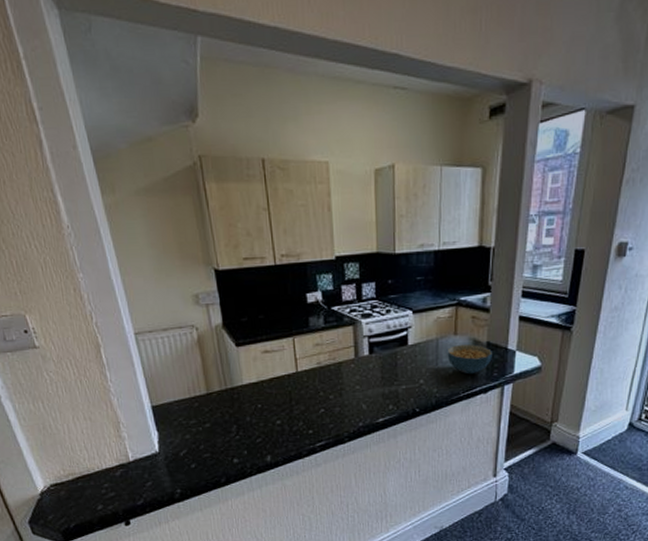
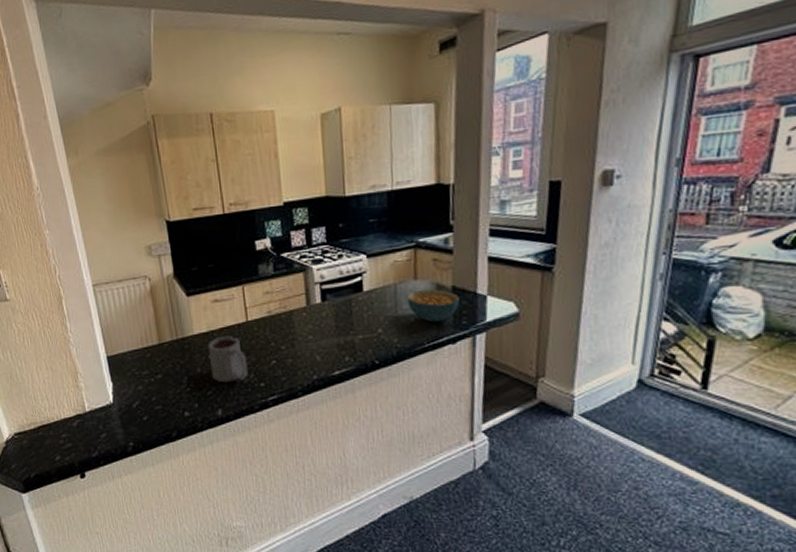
mug: none [257,385,297,431] -> present [208,335,248,383]

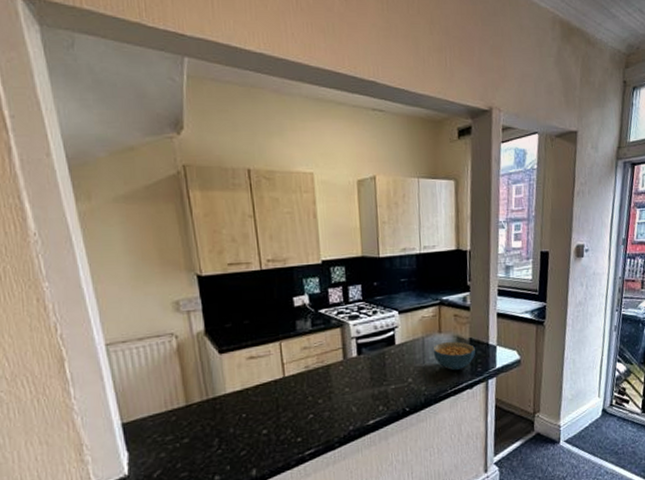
mug: present [208,335,248,383] -> none [242,392,285,441]

